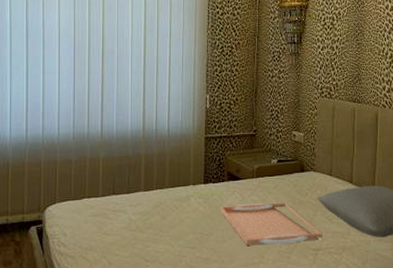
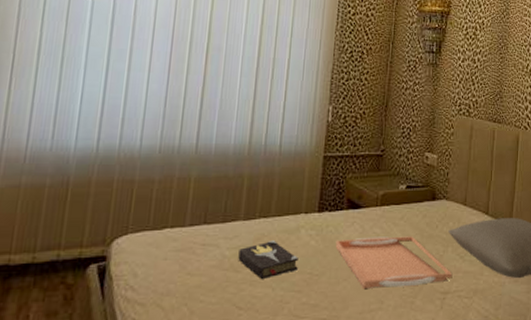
hardback book: none [142,207,191,238] -> present [238,241,299,279]

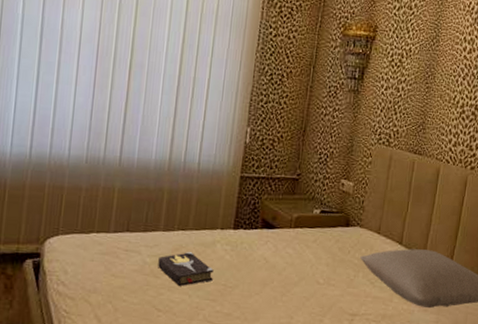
serving tray: present [335,236,453,288] -> none [249,256,362,306]

